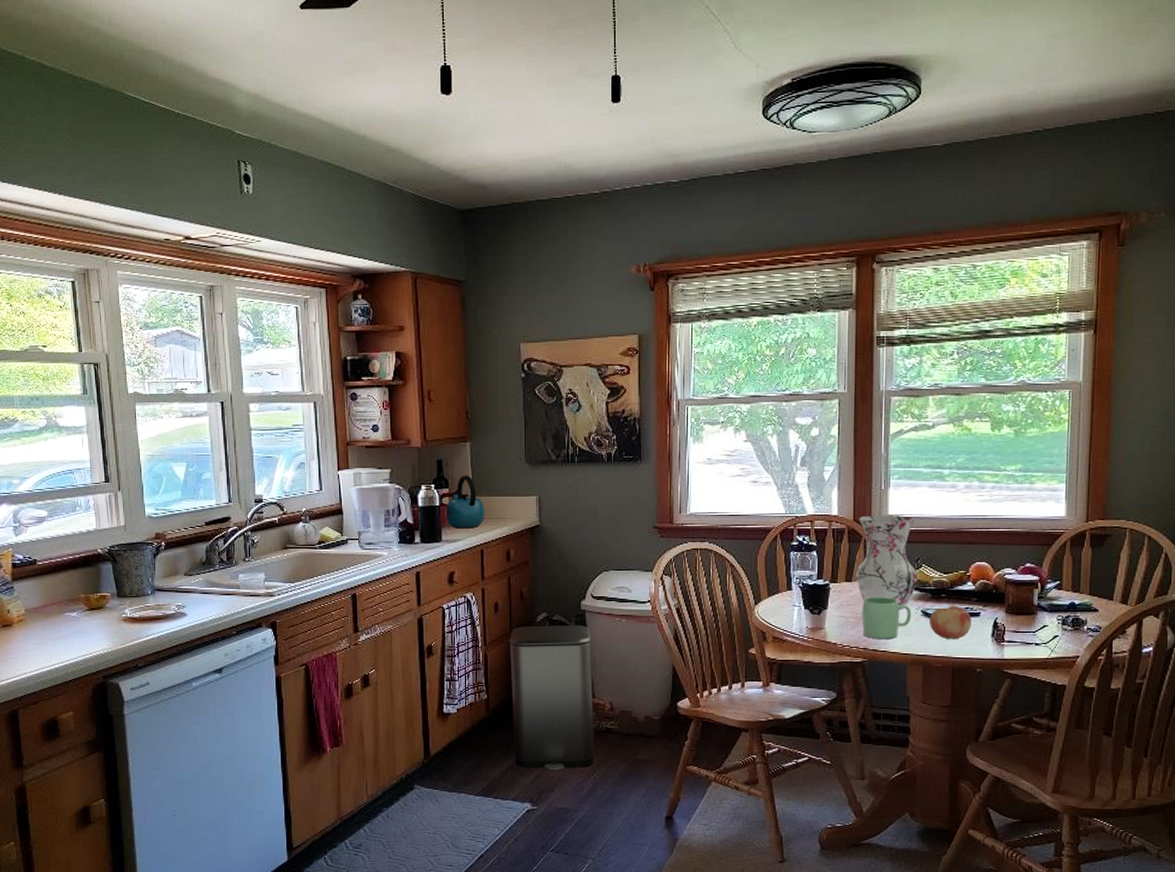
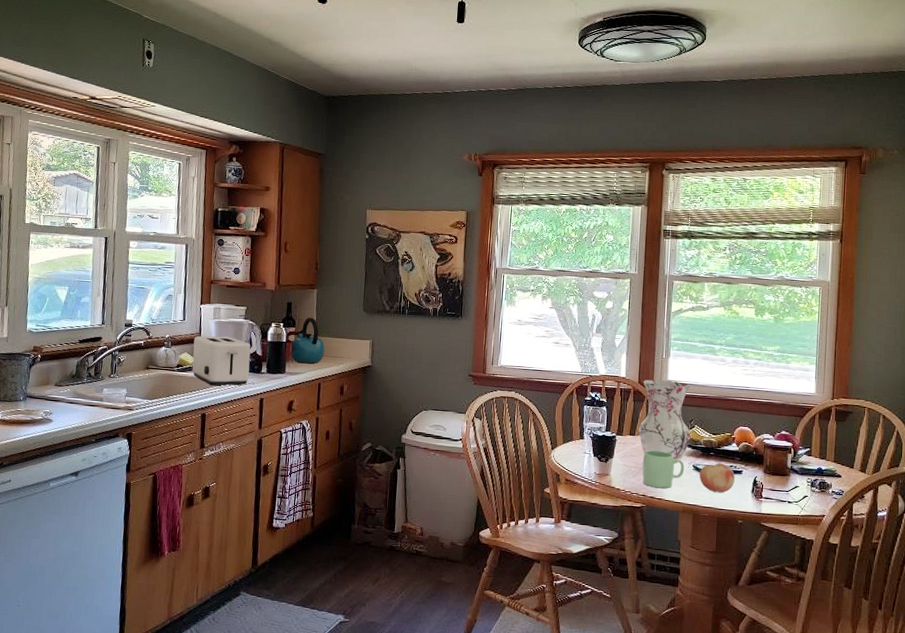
toaster: none [334,505,401,562] -> present [192,335,251,386]
pedal bin: present [510,624,594,771] -> none [332,453,409,587]

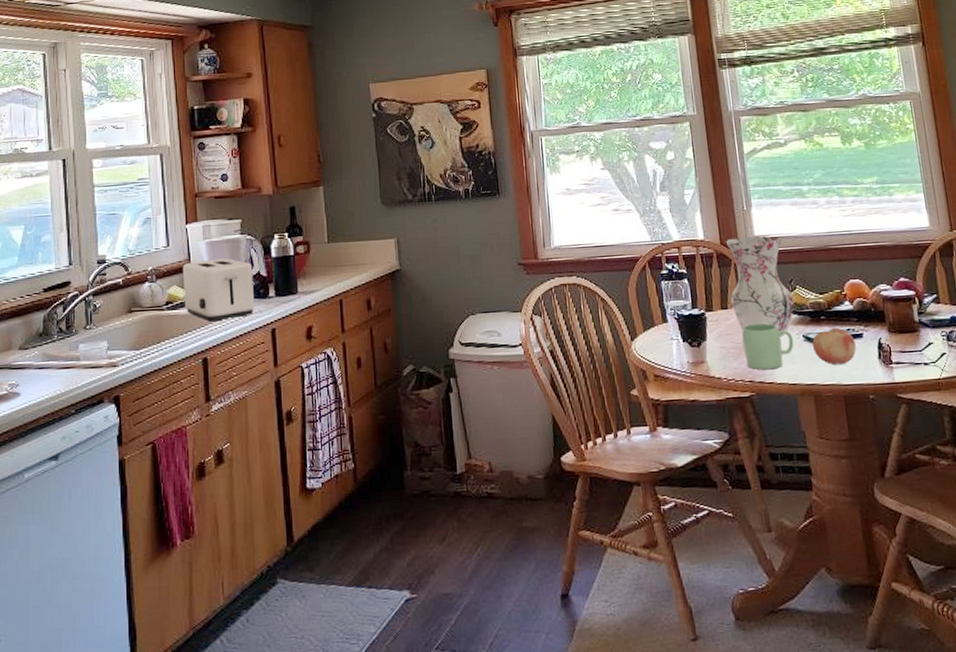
kettle: present [290,317,325,364] -> none [300,220,343,279]

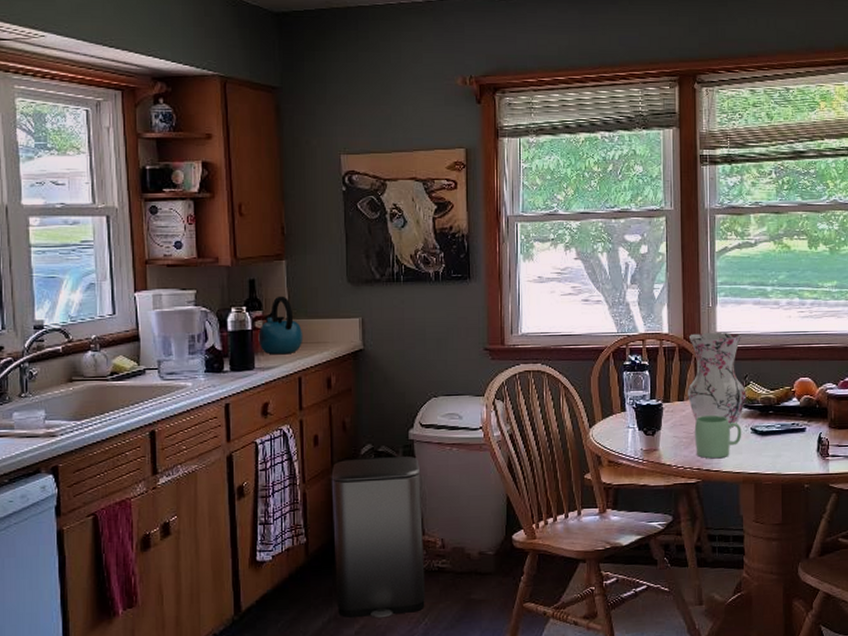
toaster: present [182,258,254,322] -> none [129,330,207,394]
kettle: none [300,220,343,279] -> present [258,296,304,355]
pedal bin: none [375,376,477,549] -> present [331,456,425,619]
fruit: present [812,327,856,365] -> none [758,421,798,456]

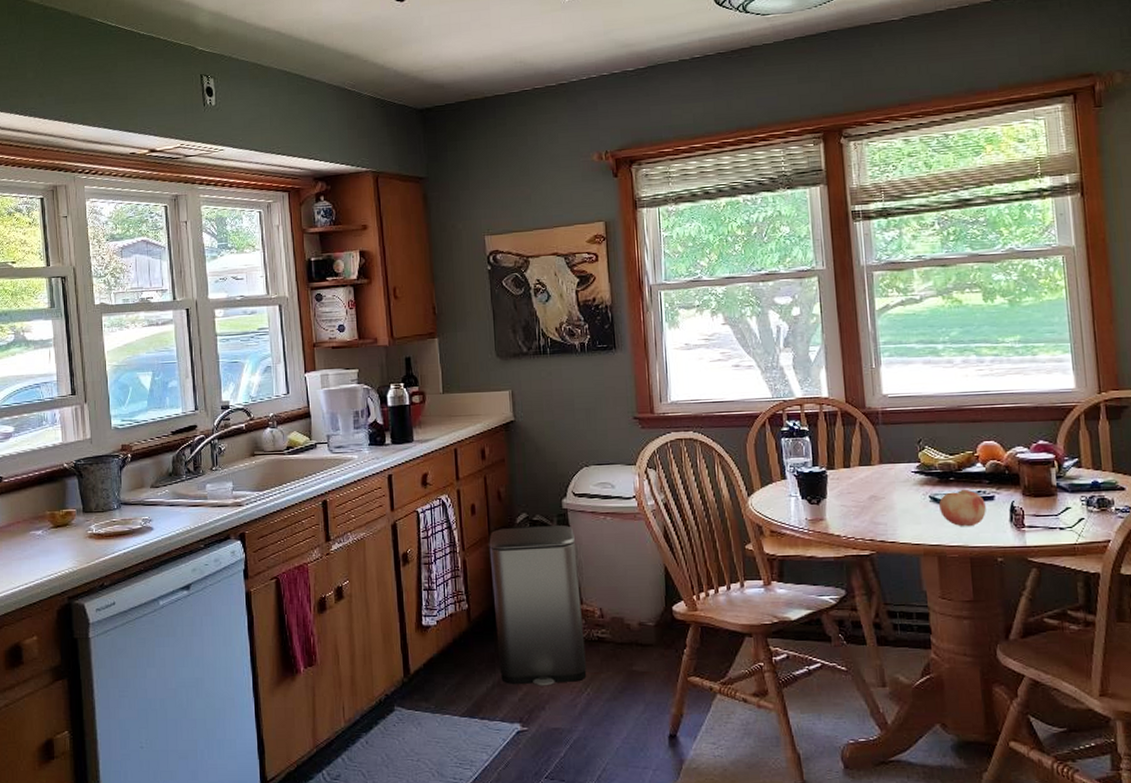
kettle: present [258,296,304,355] -> none [415,371,458,428]
vase: present [688,332,745,429] -> none [851,394,921,497]
mug: present [694,414,742,459] -> none [864,482,920,529]
fruit: none [758,421,798,456] -> present [938,489,986,527]

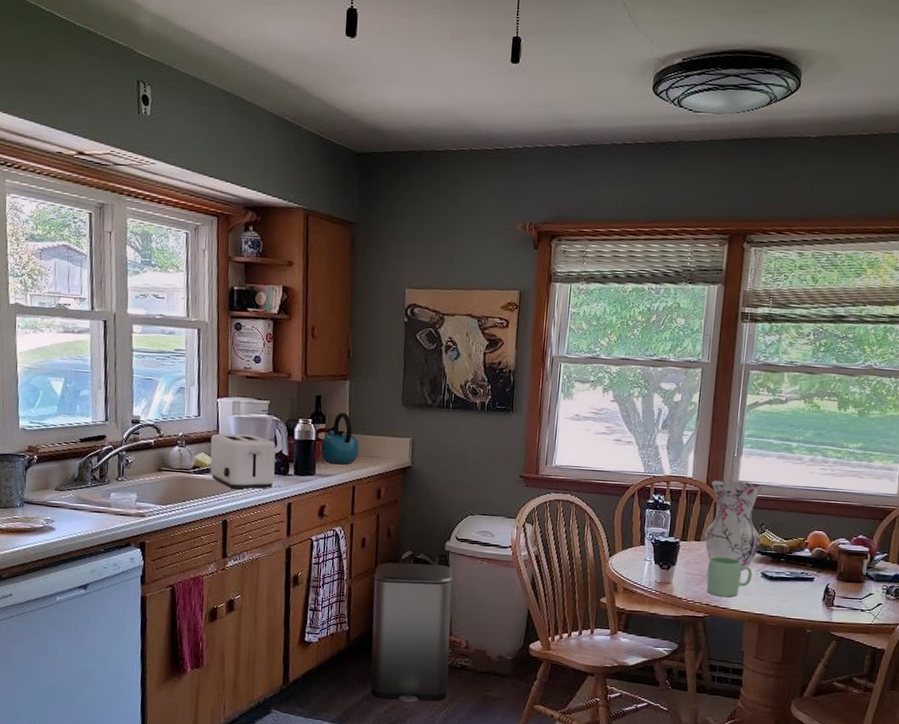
toaster: none [301,406,371,466] -> present [210,433,276,489]
kettle: none [415,371,458,428] -> present [320,412,360,465]
vase: none [851,394,921,497] -> present [704,480,762,572]
mug: none [864,482,920,529] -> present [706,556,753,597]
fruit: present [938,489,986,527] -> none [767,569,806,602]

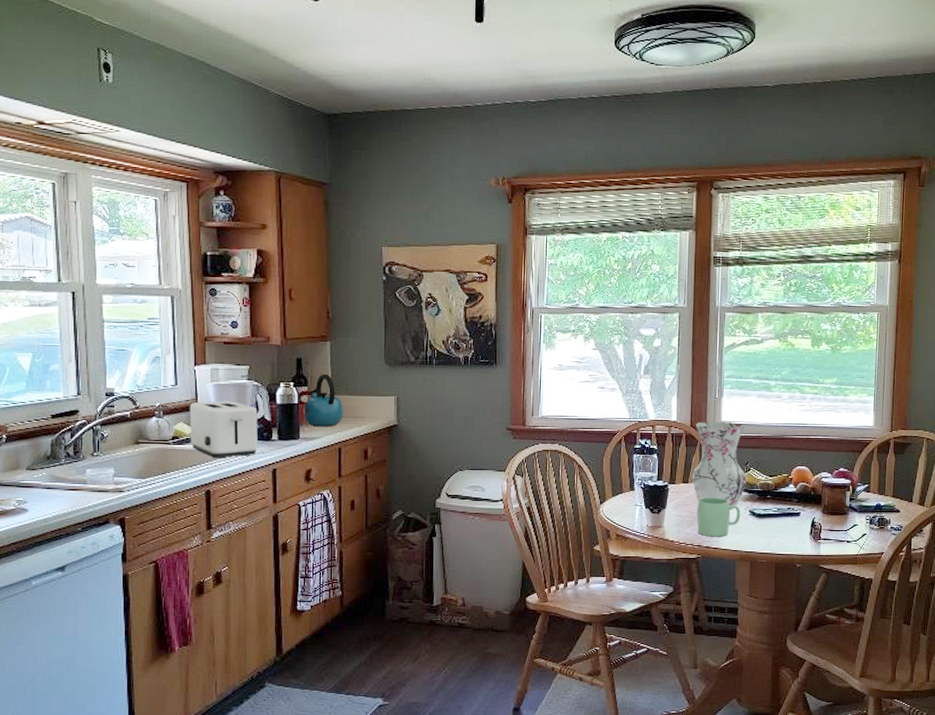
pedal bin: present [370,562,453,703] -> none [365,522,446,666]

